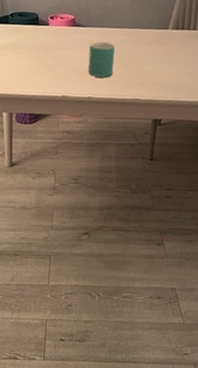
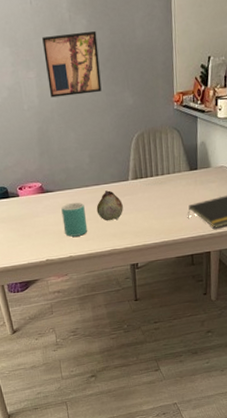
fruit: none [127,35,157,68] -> present [96,190,123,221]

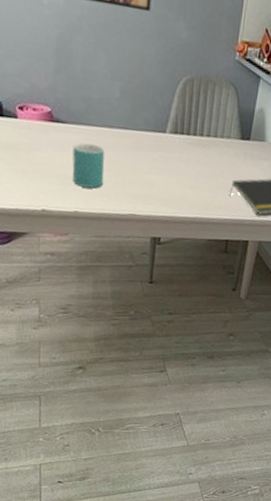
fruit: present [96,190,123,221] -> none [119,138,154,178]

